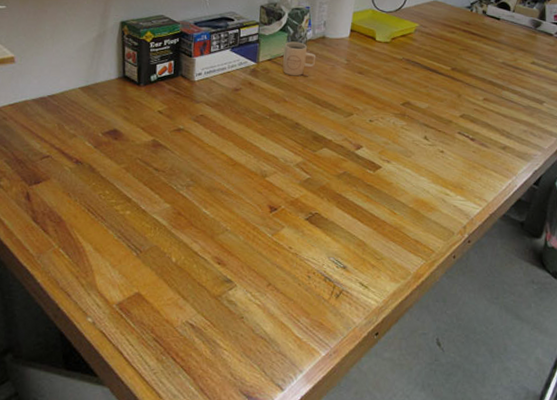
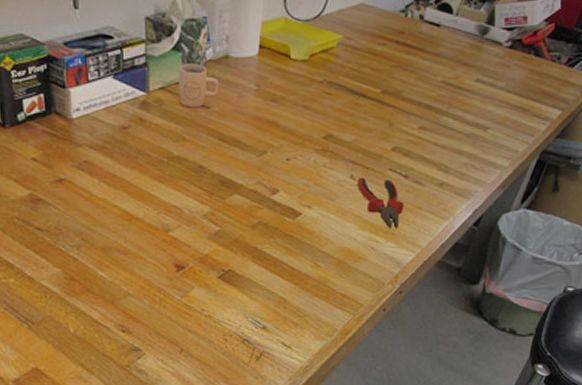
pliers: none [431,138,472,185] -> present [358,177,405,229]

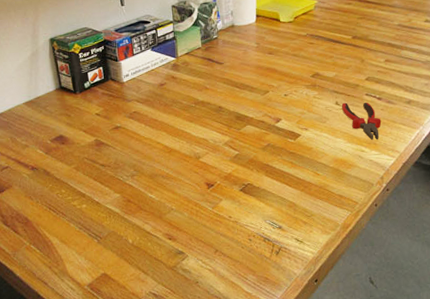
mug: present [178,63,219,108] -> none [198,33,229,65]

